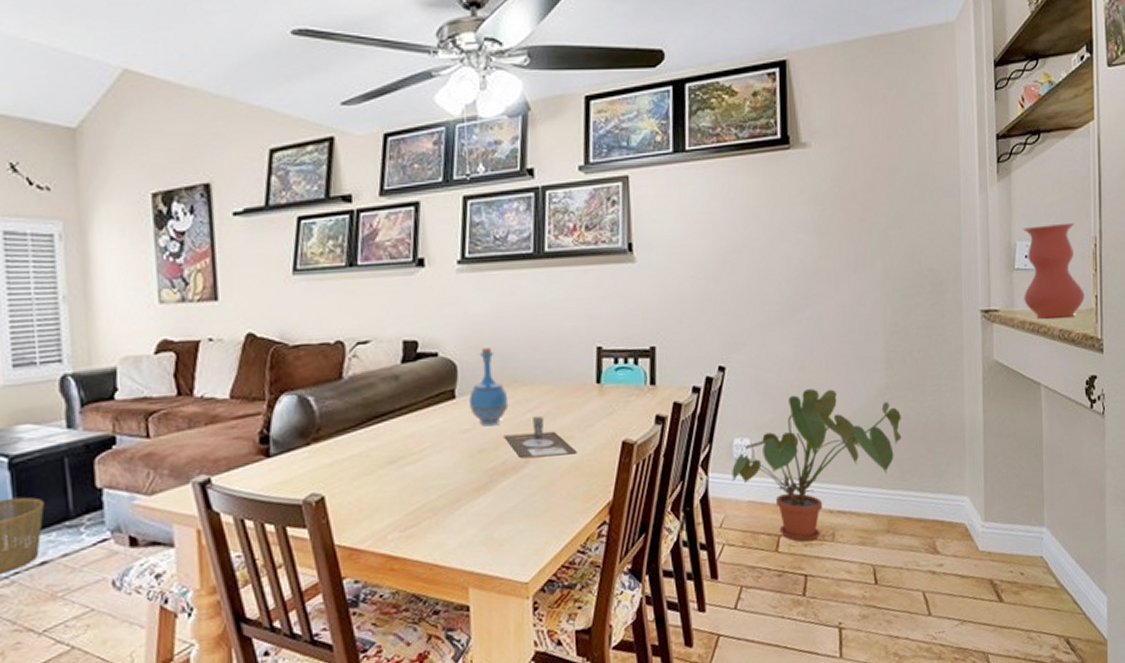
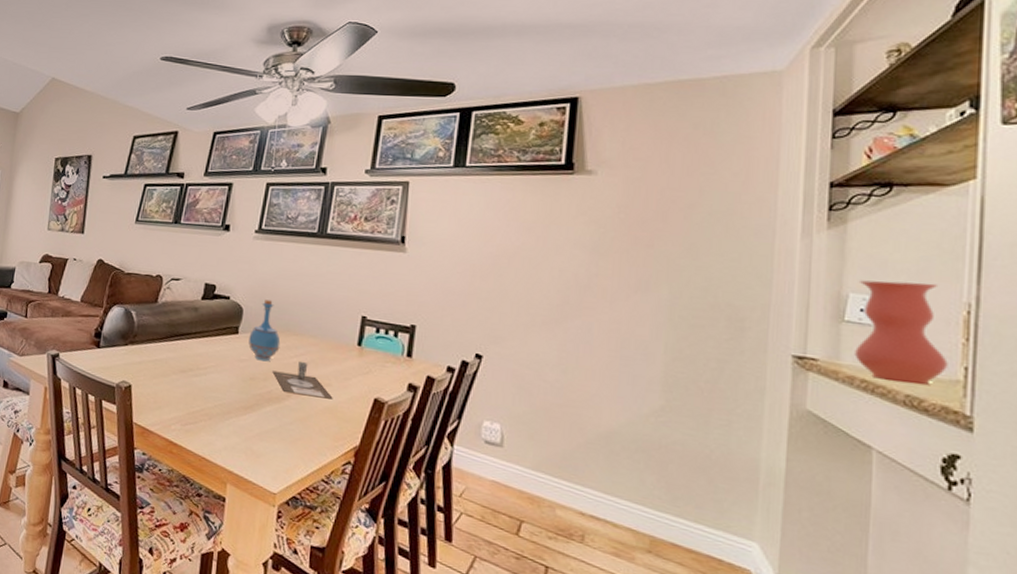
house plant: present [732,389,902,542] -> none [477,392,677,537]

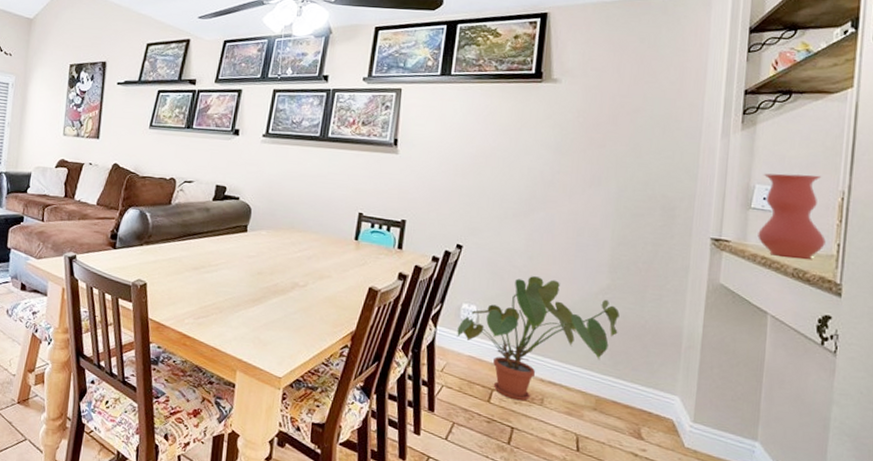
bottle: present [248,300,281,362] -> none [256,199,286,257]
place setting: present [272,362,333,400] -> none [278,256,333,290]
house plant: none [477,392,677,537] -> present [457,276,620,401]

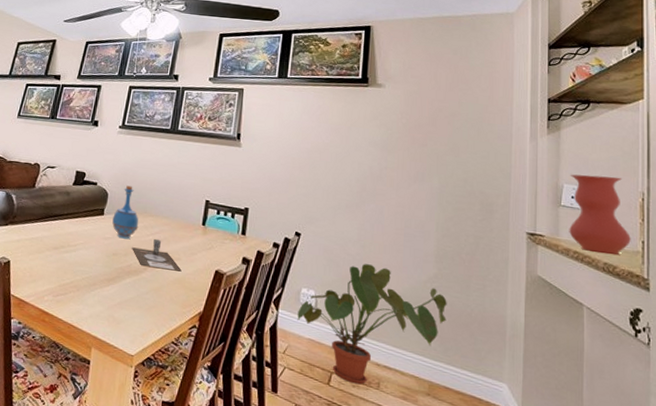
bottle: none [256,199,286,257] -> present [112,186,139,239]
place setting: none [278,256,333,290] -> present [132,239,182,272]

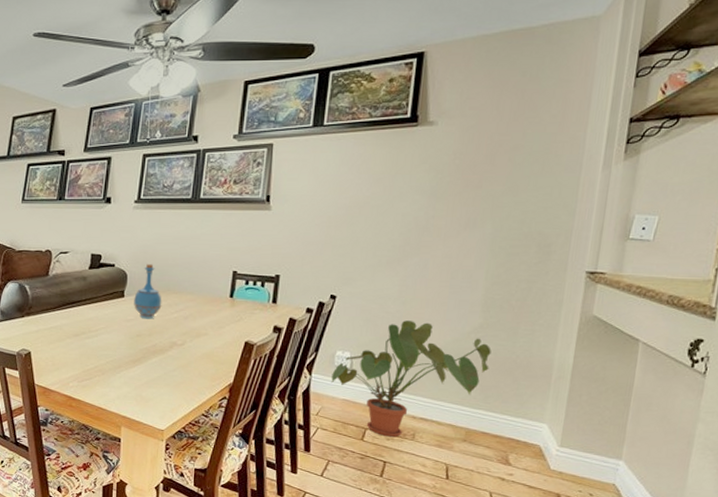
place setting: present [132,239,182,272] -> none [156,317,210,346]
vase: present [569,174,631,255] -> none [634,201,705,285]

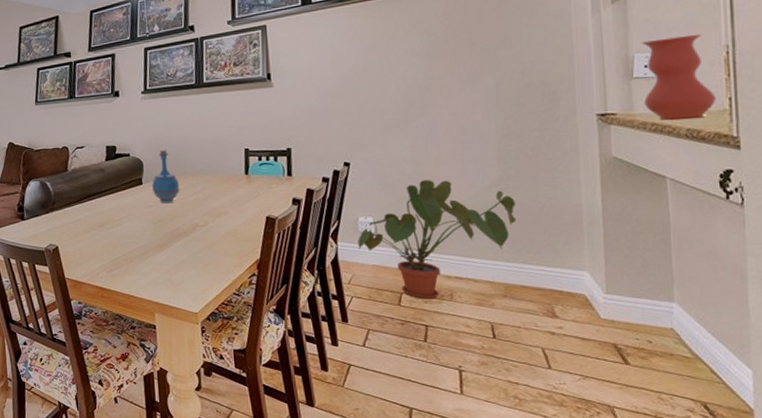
vase: none [634,201,705,285] -> present [642,33,716,120]

